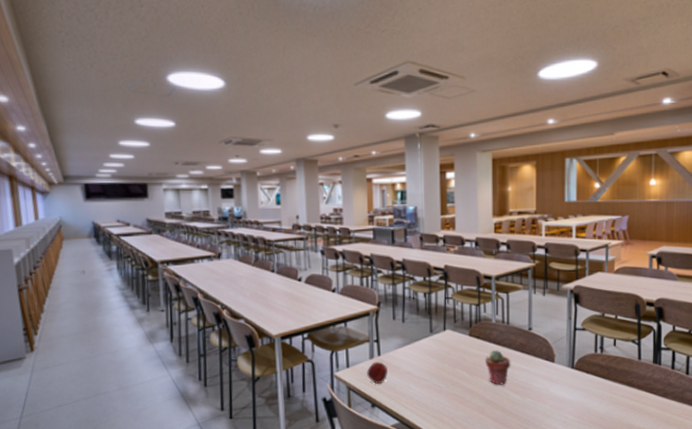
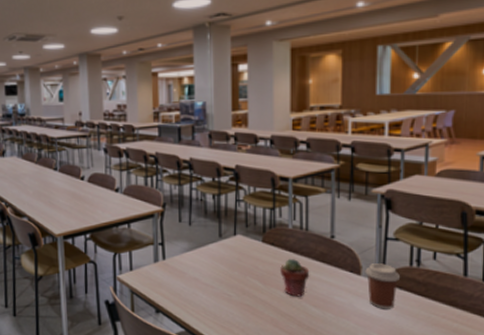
apple: present [367,361,388,384] -> none [151,265,173,289]
coffee cup: none [558,351,588,392] -> present [365,263,401,309]

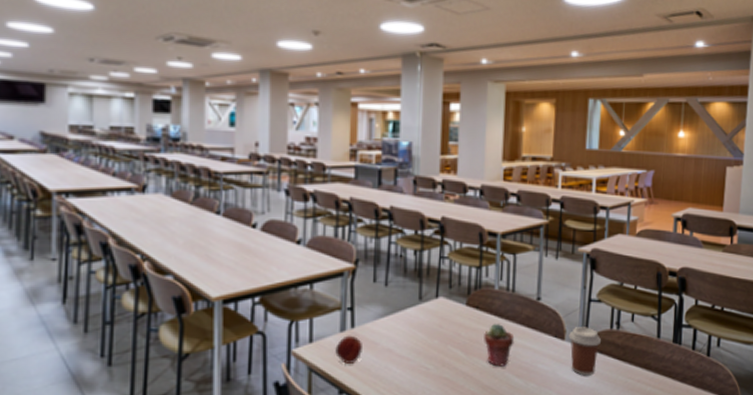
apple: none [151,265,173,289] -> present [335,335,362,364]

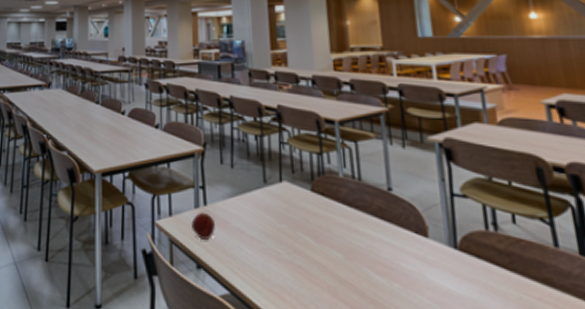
potted succulent: present [484,323,515,367] -> none [334,211,369,260]
coffee cup: present [568,327,602,376] -> none [432,224,477,284]

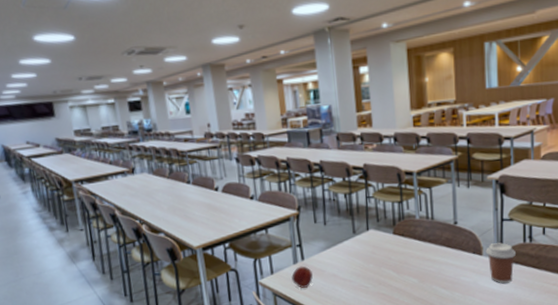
coffee cup: none [432,224,477,284] -> present [486,242,517,284]

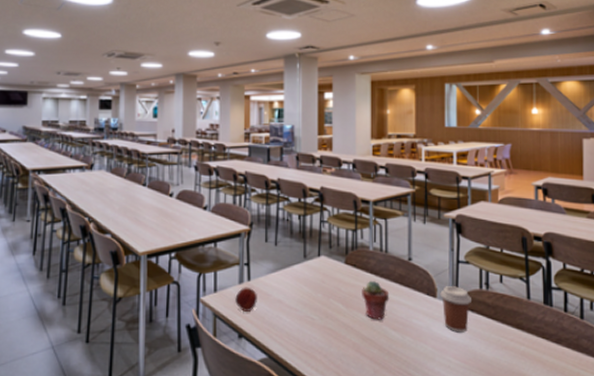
potted succulent: none [411,246,438,282] -> present [362,280,390,320]

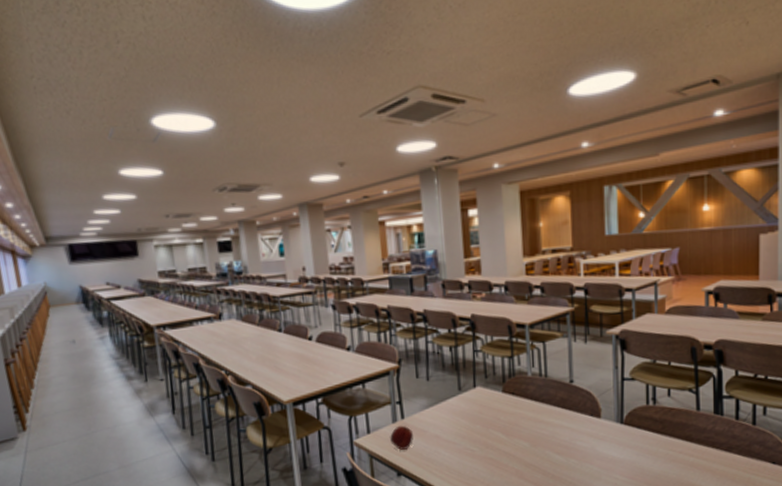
potted succulent: present [362,280,390,320] -> none [522,406,552,446]
coffee cup: present [440,286,473,333] -> none [604,404,639,450]

